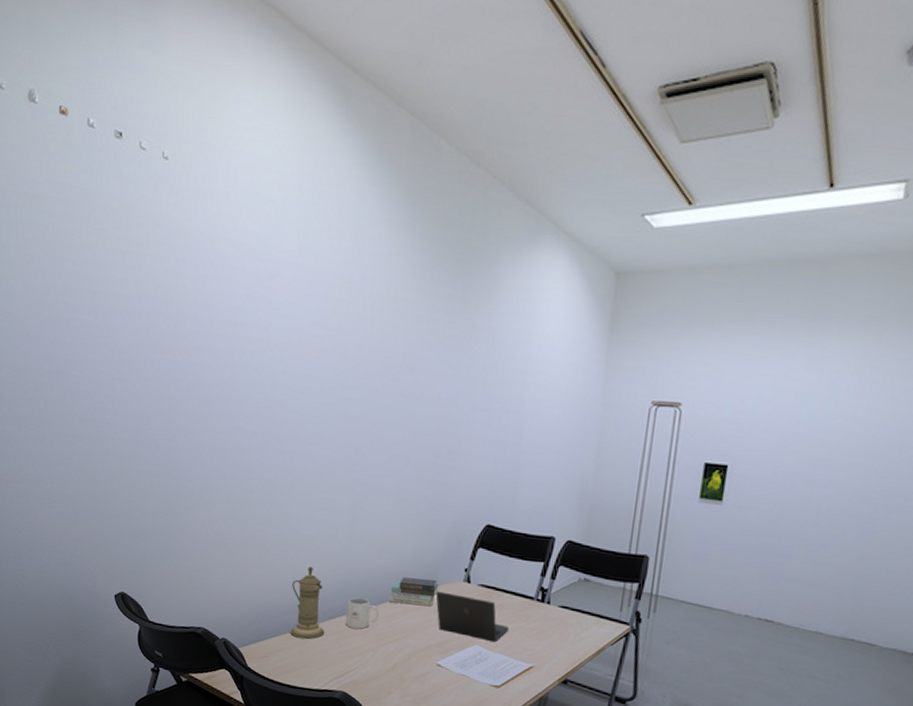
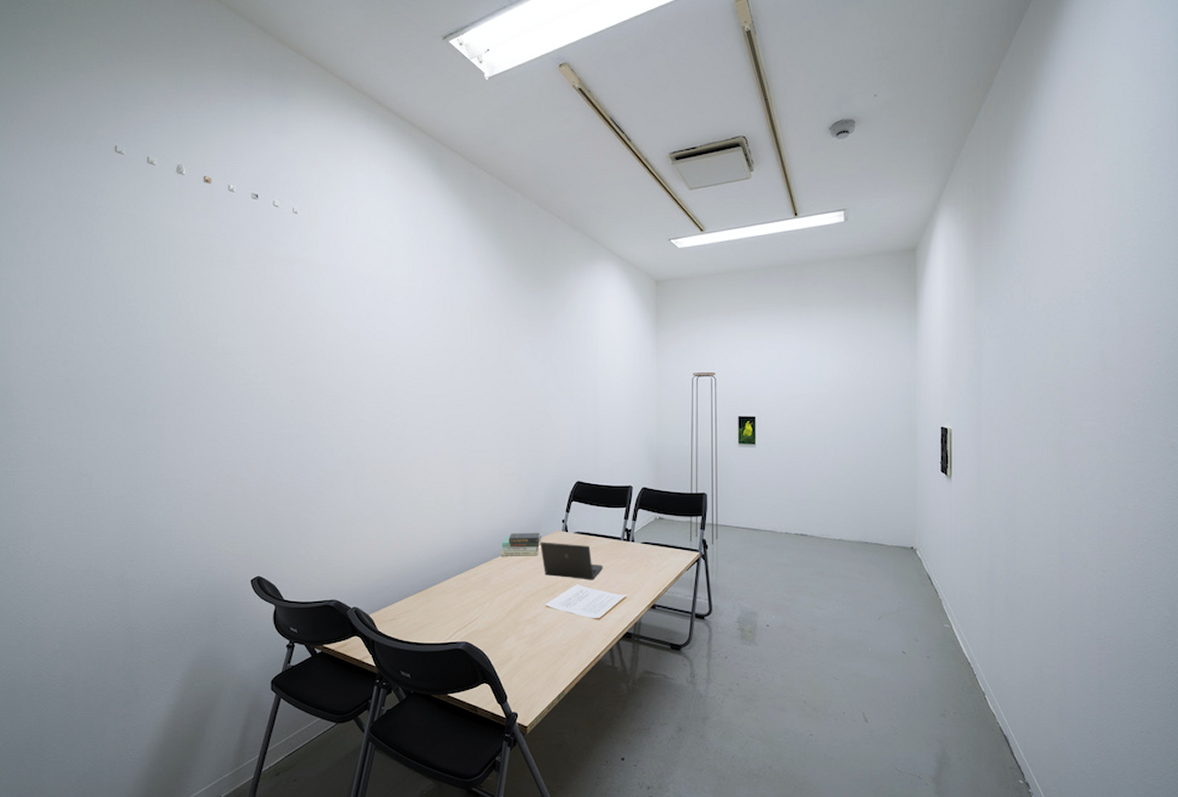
coffee pot: present [290,567,324,640] -> none [415,533,446,599]
mug: present [346,597,379,630] -> none [465,555,493,584]

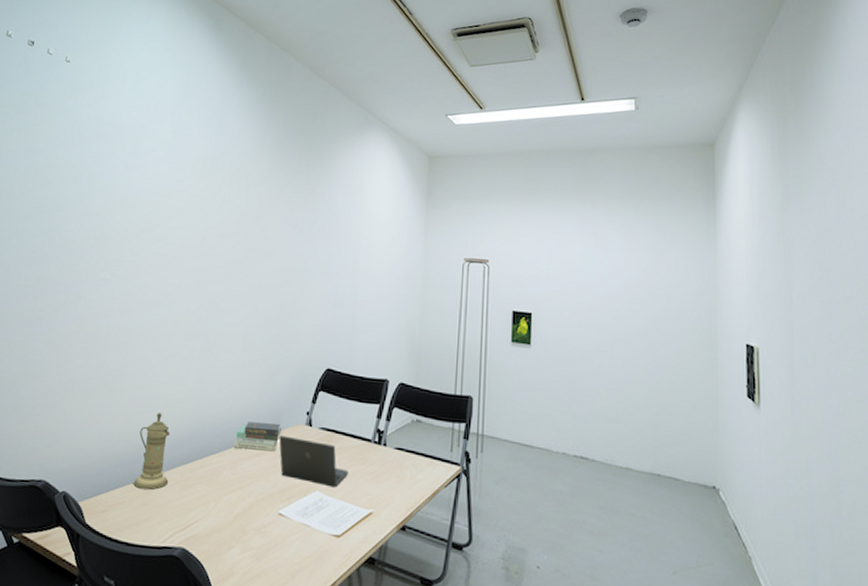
coffee pot: none [415,533,446,599] -> present [133,413,171,491]

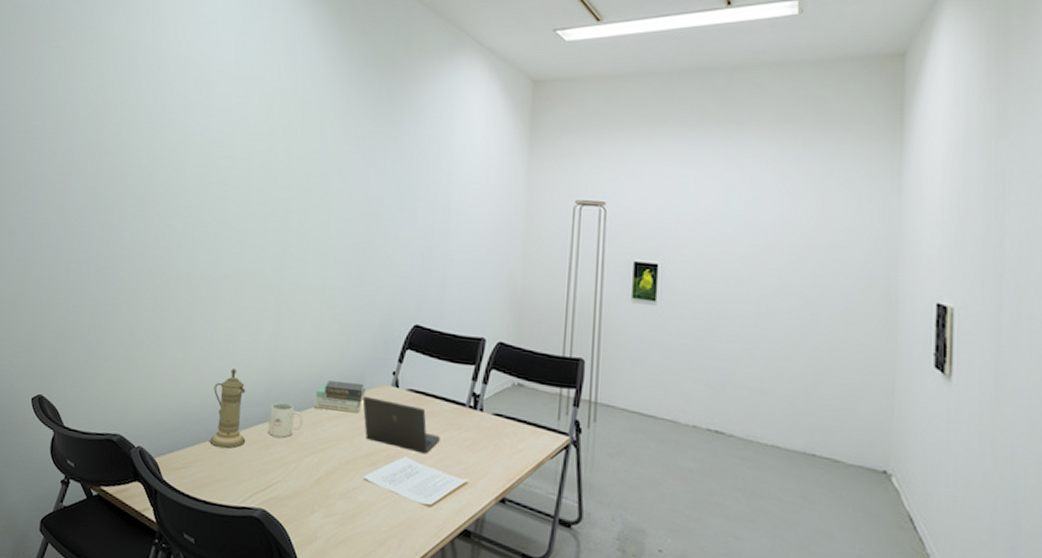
mug: none [190,443,224,478] -> present [268,402,303,439]

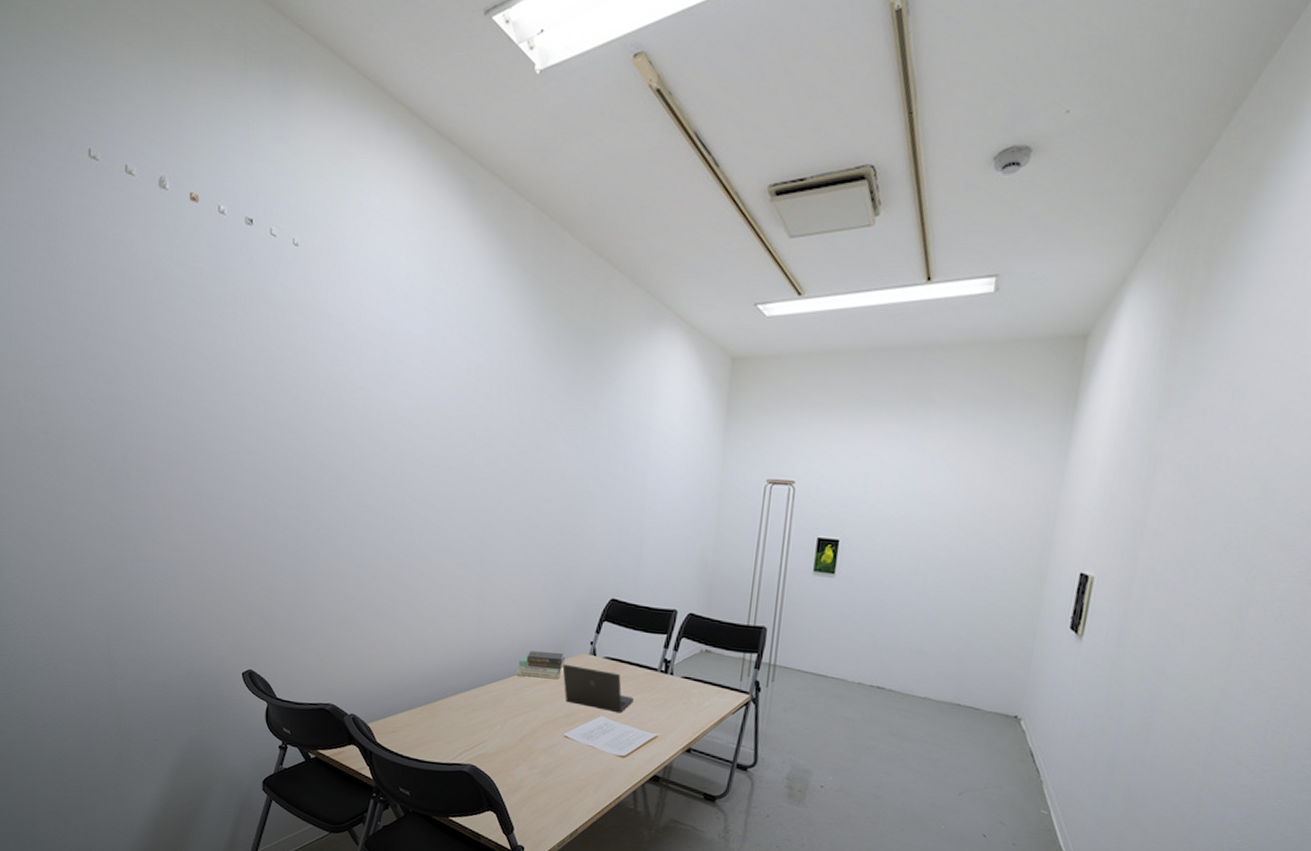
coffee pot: present [209,368,246,449] -> none [419,642,453,714]
mug: present [268,402,303,439] -> none [475,671,507,704]

